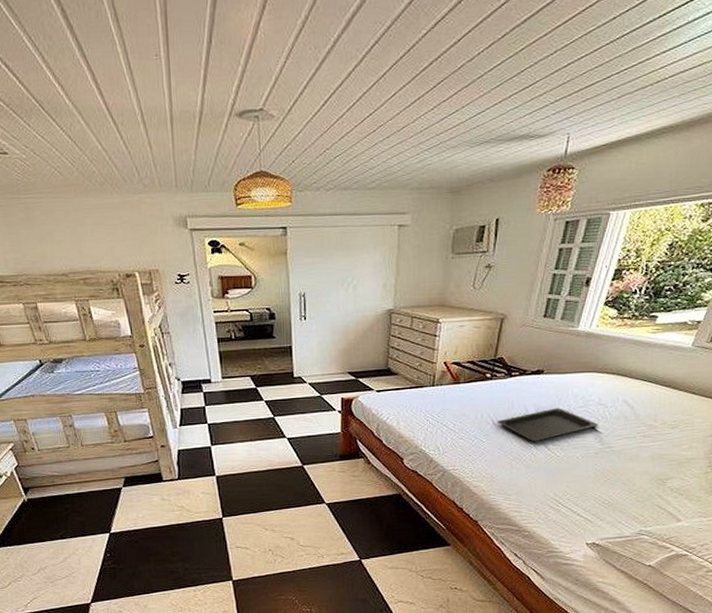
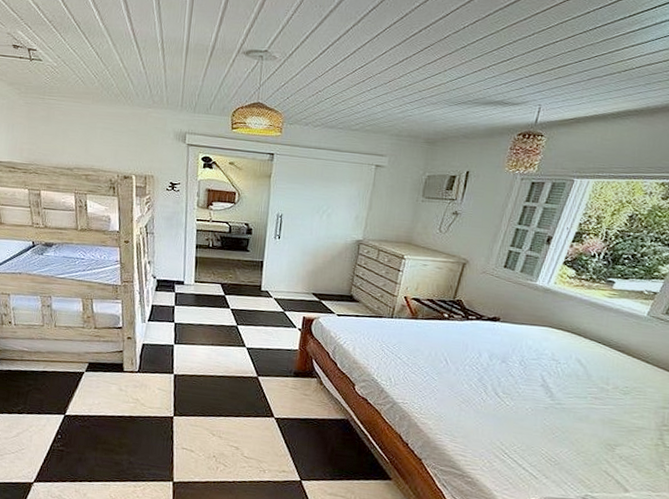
serving tray: present [498,408,598,441] -> none [451,356,550,387]

